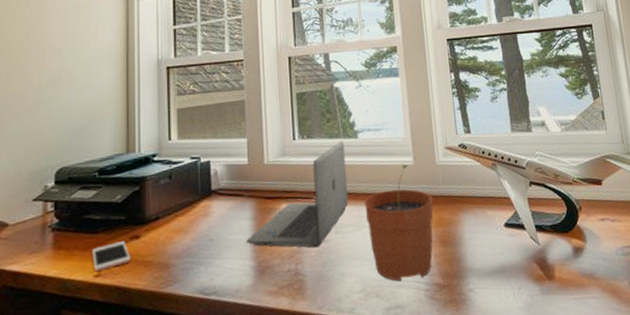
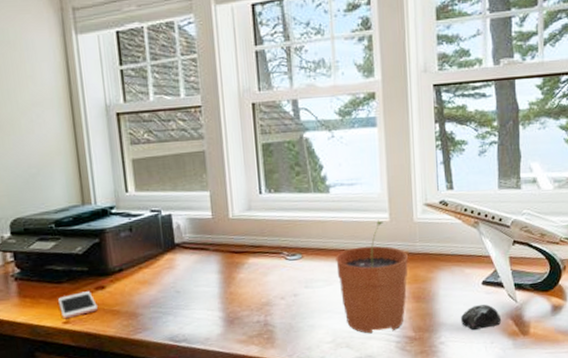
laptop: present [246,141,349,248] -> none [214,196,319,301]
computer mouse: none [486,247,526,275] -> present [460,304,501,330]

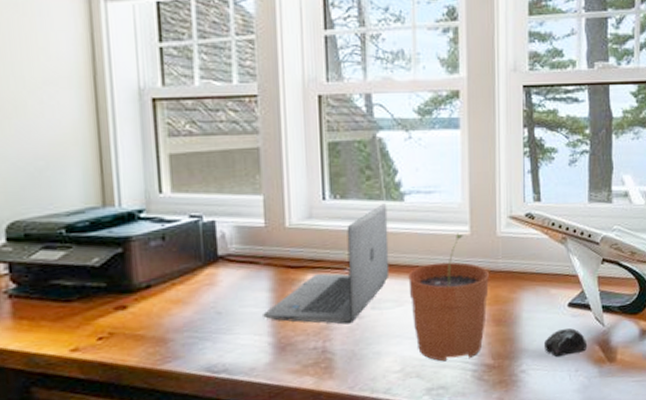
cell phone: present [58,291,98,319] -> none [65,312,116,346]
laptop: none [214,196,319,301] -> present [263,204,390,324]

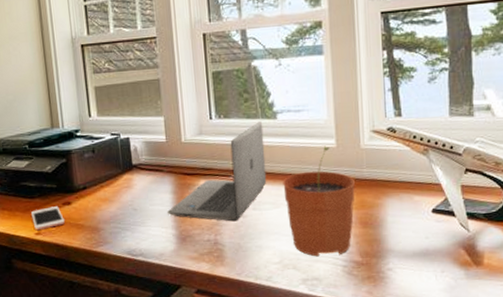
cell phone: none [65,312,116,346] -> present [31,206,65,231]
computer mouse: present [543,328,586,357] -> none [409,233,452,258]

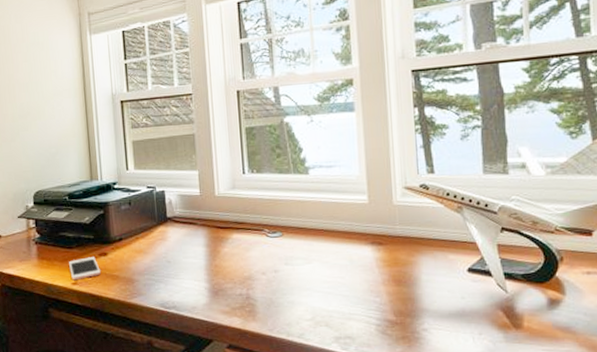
laptop: present [167,121,267,222] -> none [200,176,299,276]
plant pot: present [283,146,355,257] -> none [315,201,388,315]

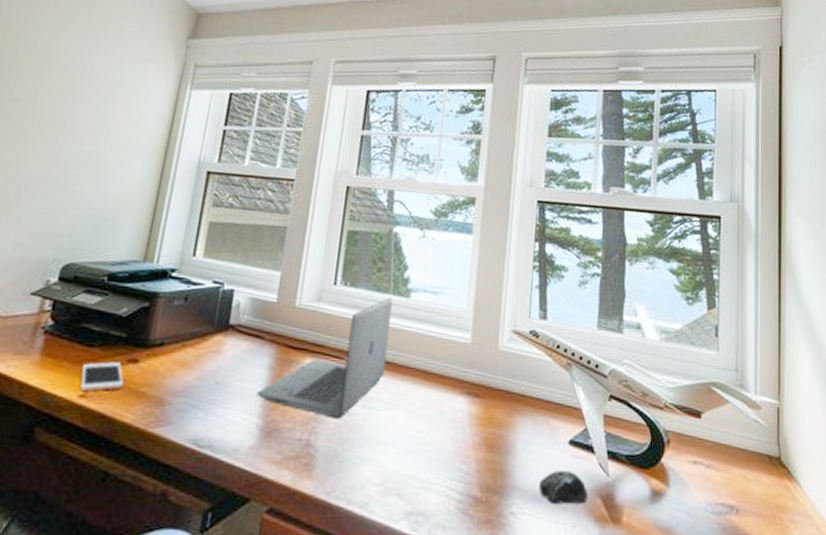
laptop: none [200,176,299,276] -> present [257,297,393,419]
computer mouse: none [444,293,489,318] -> present [538,470,588,504]

